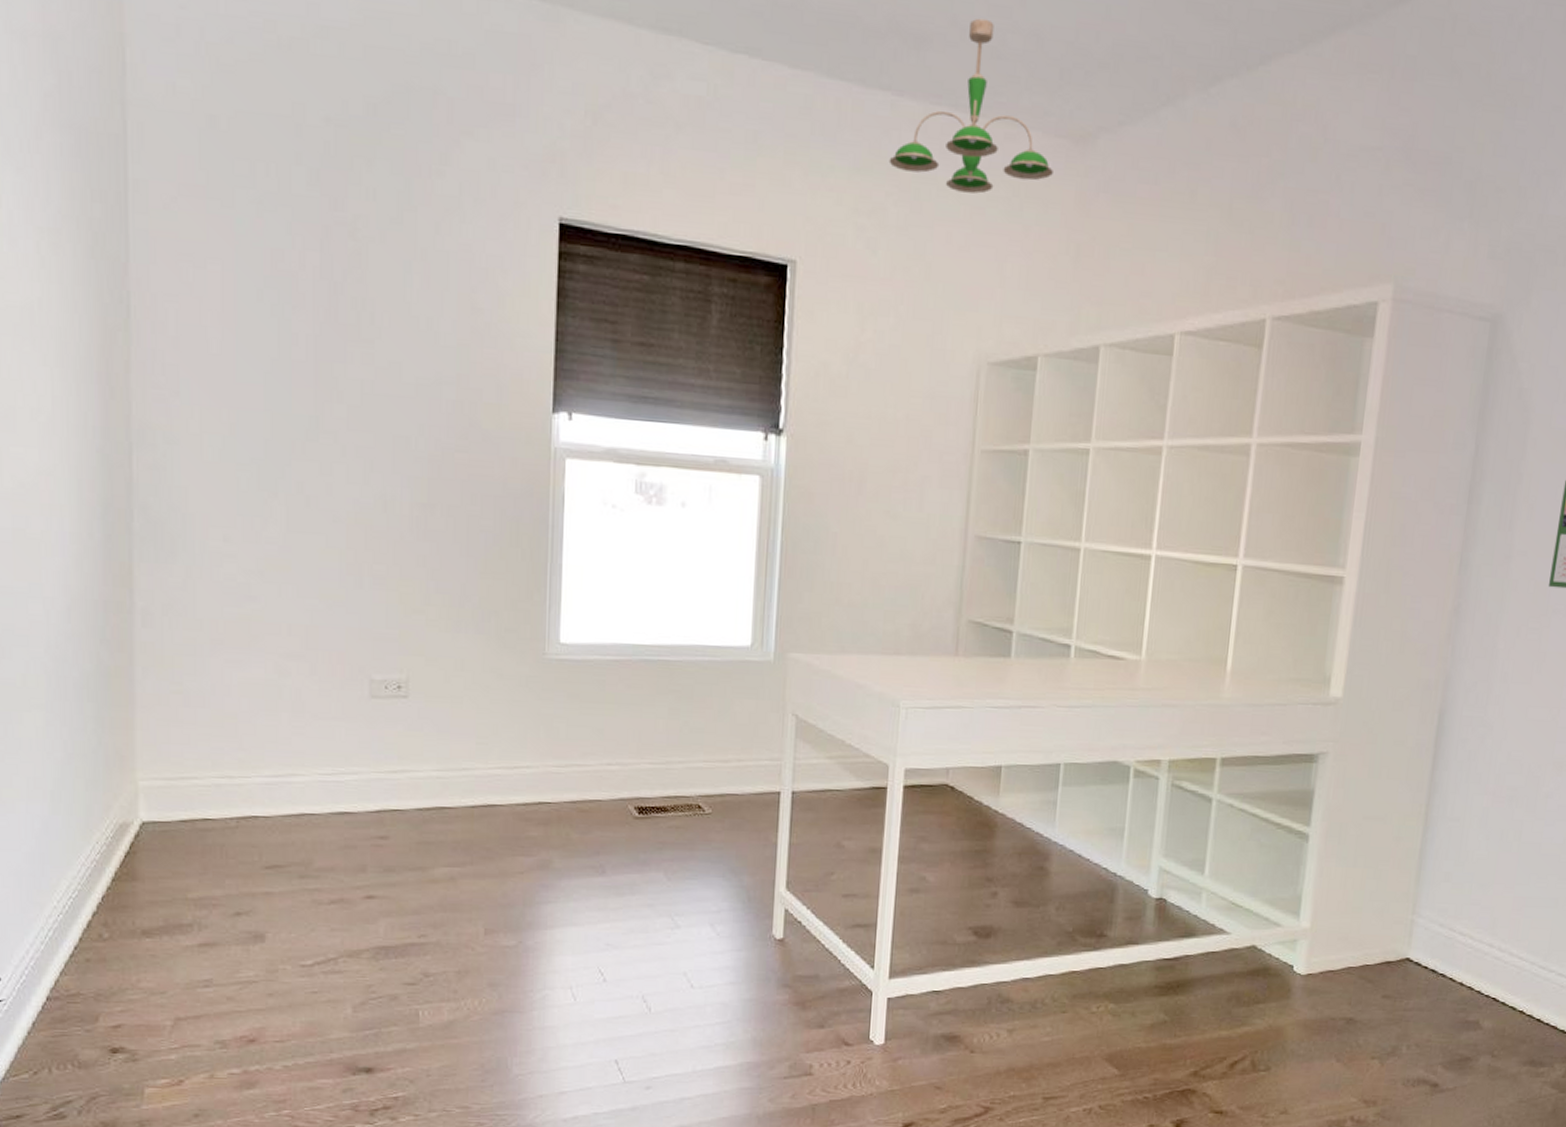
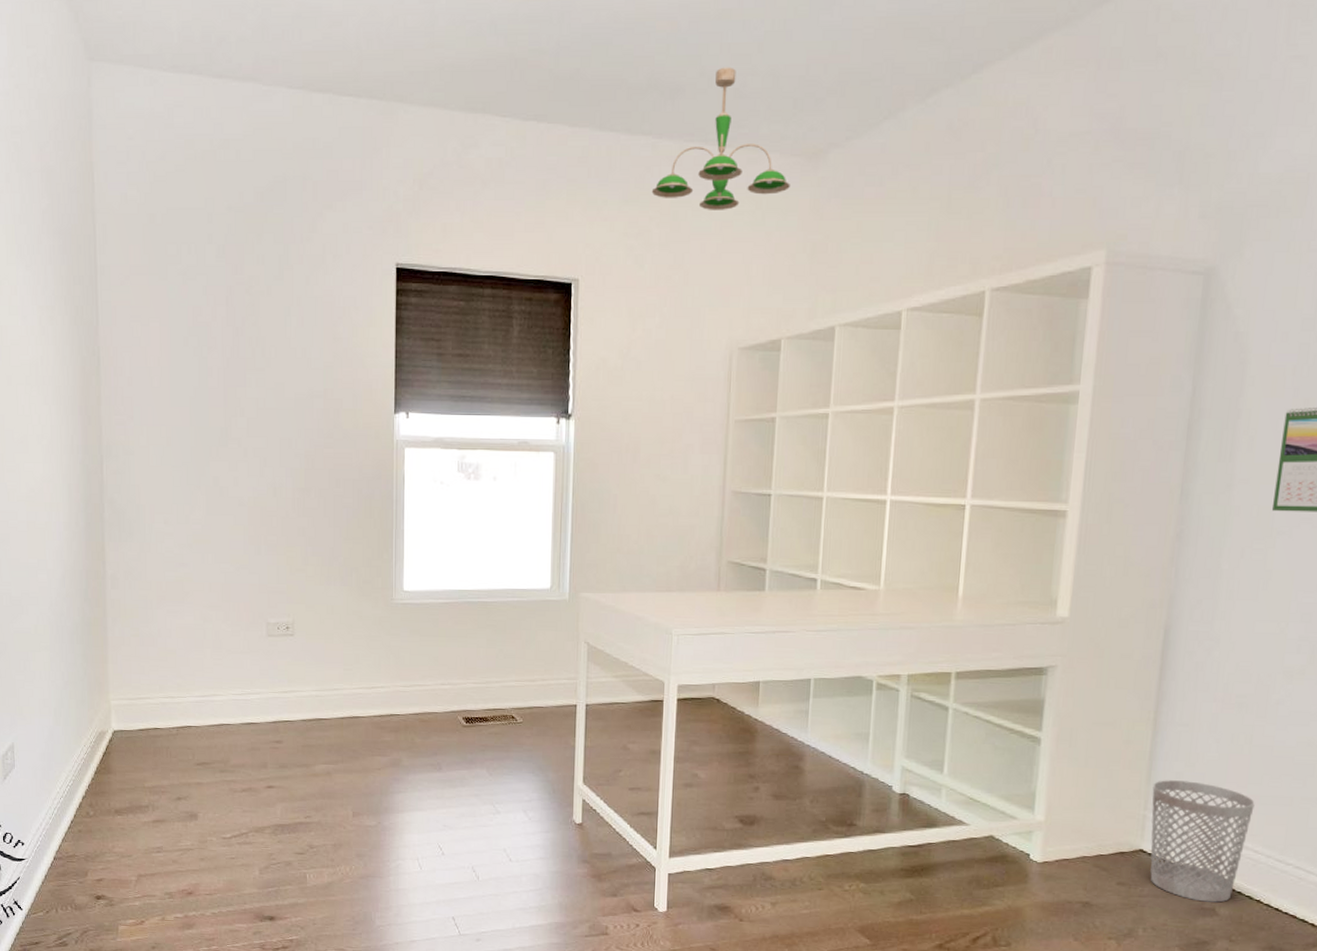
wastebasket: none [1416,881,1522,1015] -> present [1150,780,1255,903]

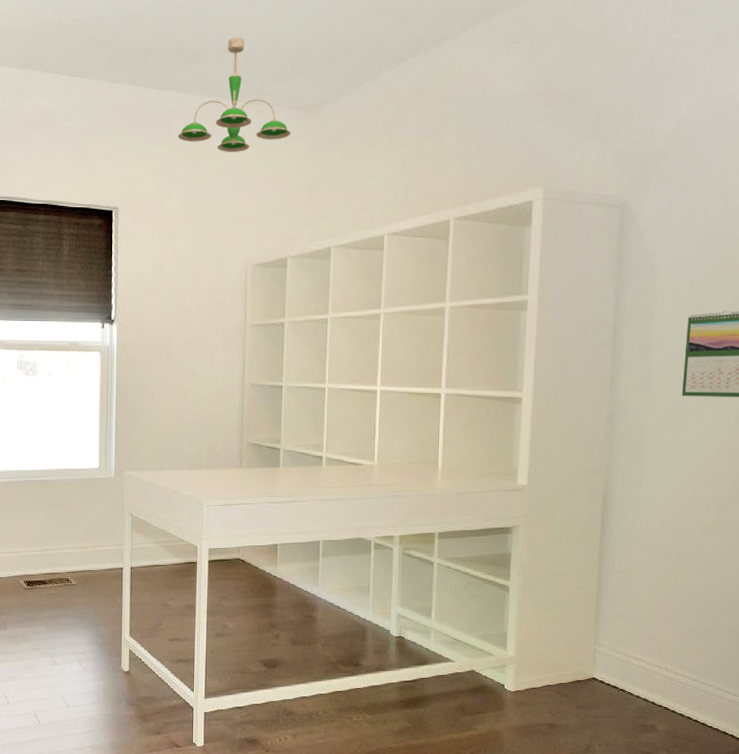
wastebasket: present [1150,780,1255,903] -> none [600,619,681,720]

